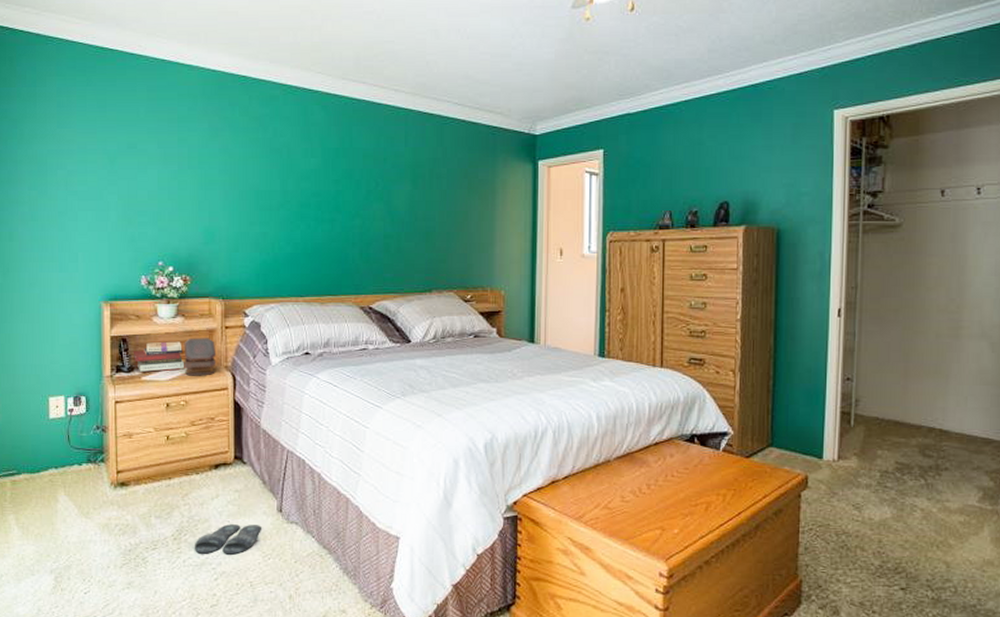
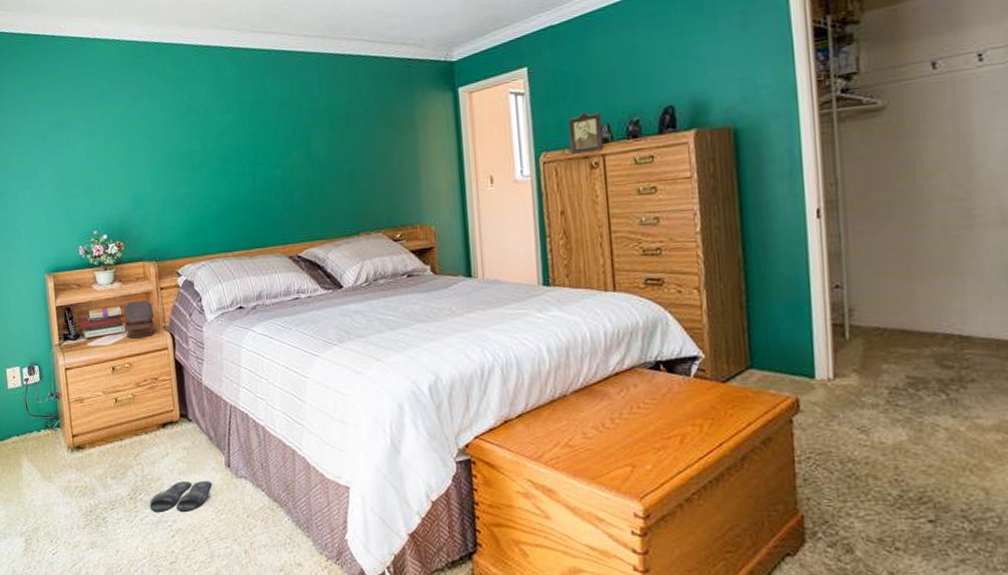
photo frame: none [635,197,665,237] -> present [568,111,604,155]

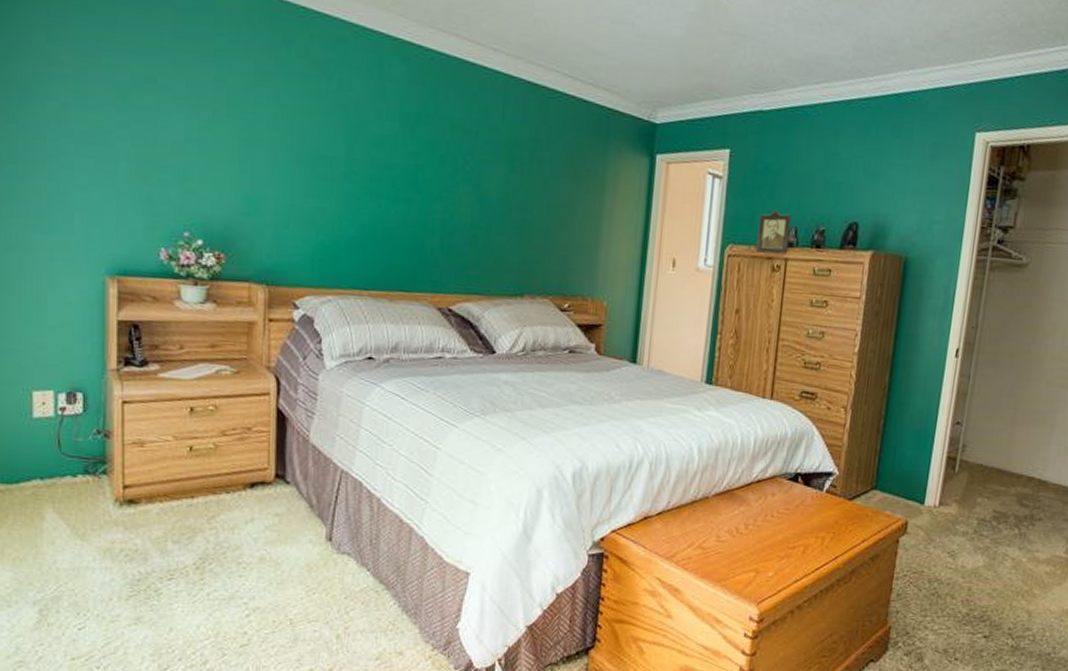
books: present [77,306,125,338] -> none [147,331,214,369]
jewelry box: present [123,300,155,339] -> none [214,329,257,377]
slippers: present [150,481,212,512] -> none [222,553,306,588]

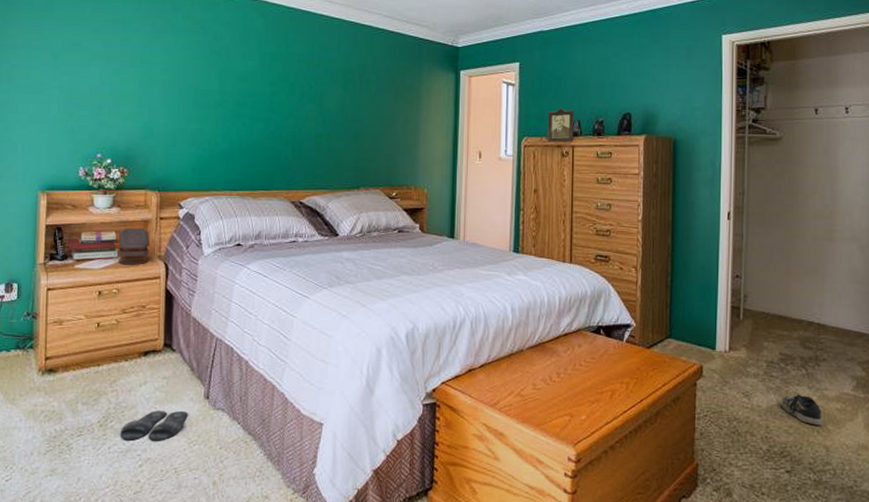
books: none [147,331,214,369] -> present [67,231,118,260]
jewelry box: none [214,329,257,377] -> present [118,228,150,265]
slippers: none [222,553,306,588] -> present [121,411,188,441]
shoe: none [987,555,1030,589] -> present [780,394,822,426]

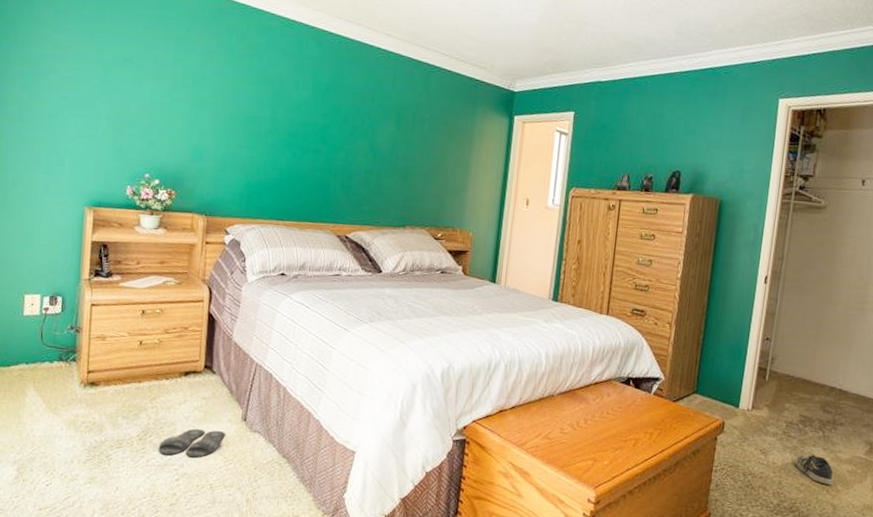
books: present [67,231,118,260] -> none [112,250,163,280]
jewelry box: present [118,228,150,265] -> none [162,249,195,287]
photo frame: present [547,107,574,143] -> none [595,160,625,197]

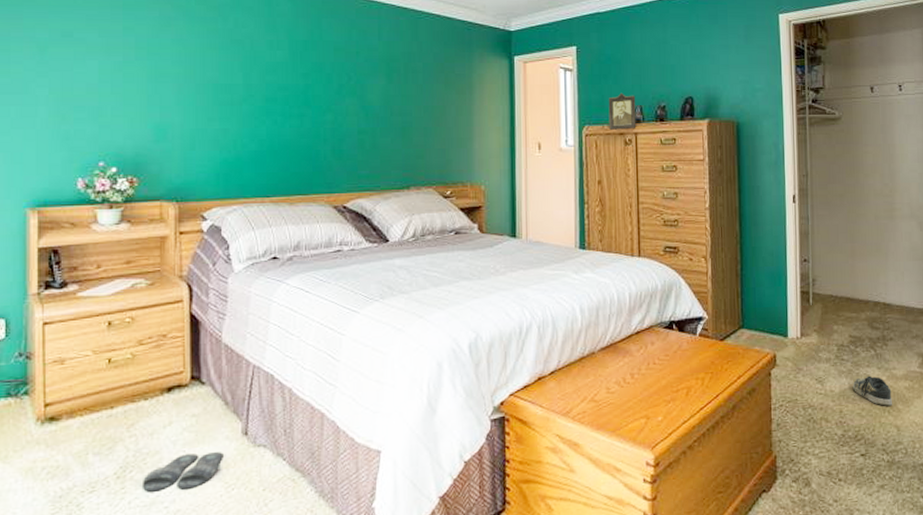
photo frame: none [595,160,625,197] -> present [608,92,637,131]

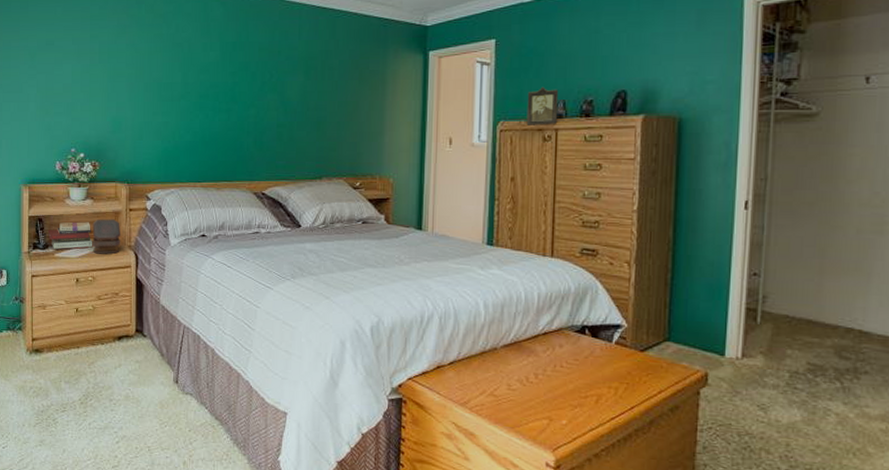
books: none [66,251,130,287] -> present [47,222,92,250]
jewelry box: none [130,245,169,289] -> present [92,219,121,254]
slippers: present [143,452,223,492] -> none [99,392,159,421]
shoe: present [852,375,892,406] -> none [806,410,861,447]

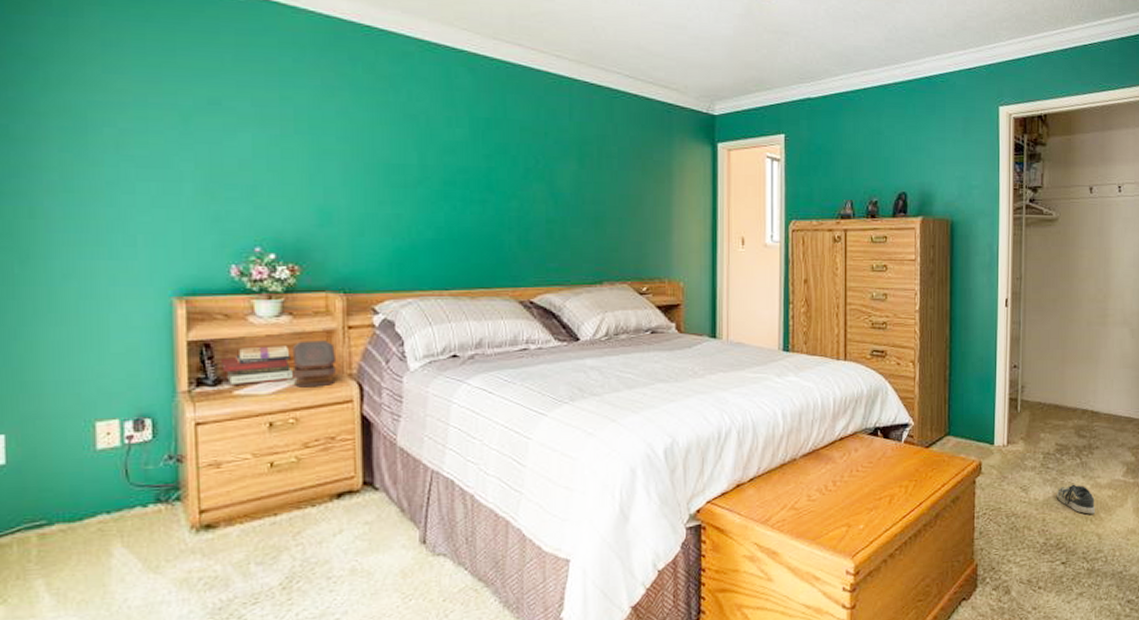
photo frame: present [526,86,559,127] -> none [817,186,846,227]
shoe: none [806,410,861,447] -> present [1056,484,1095,515]

